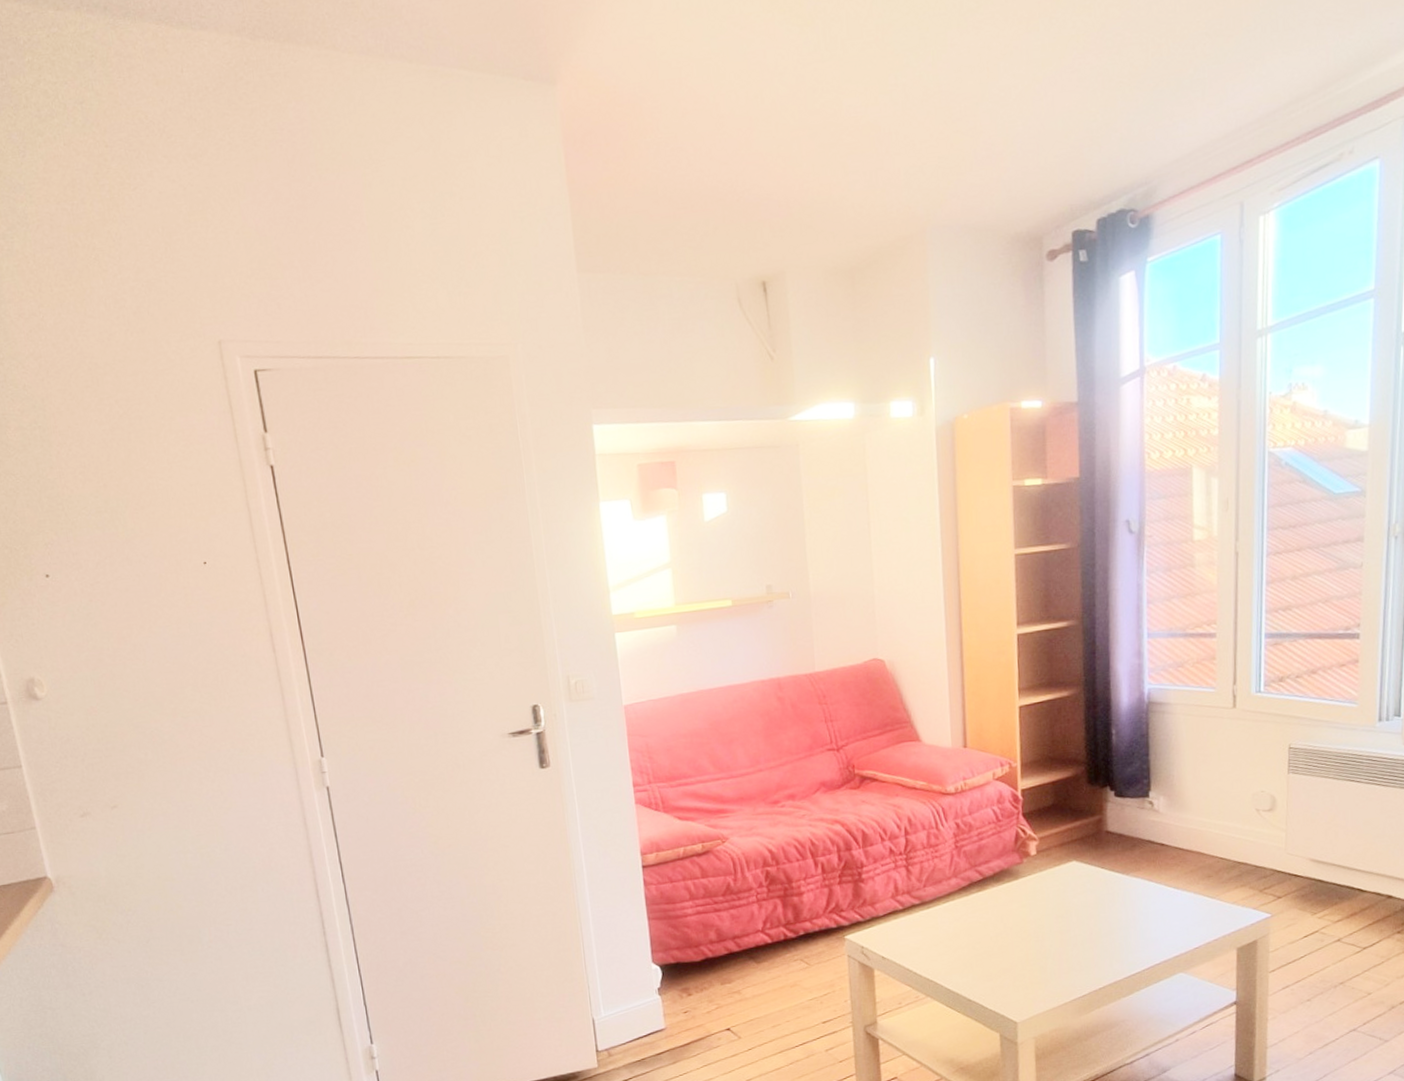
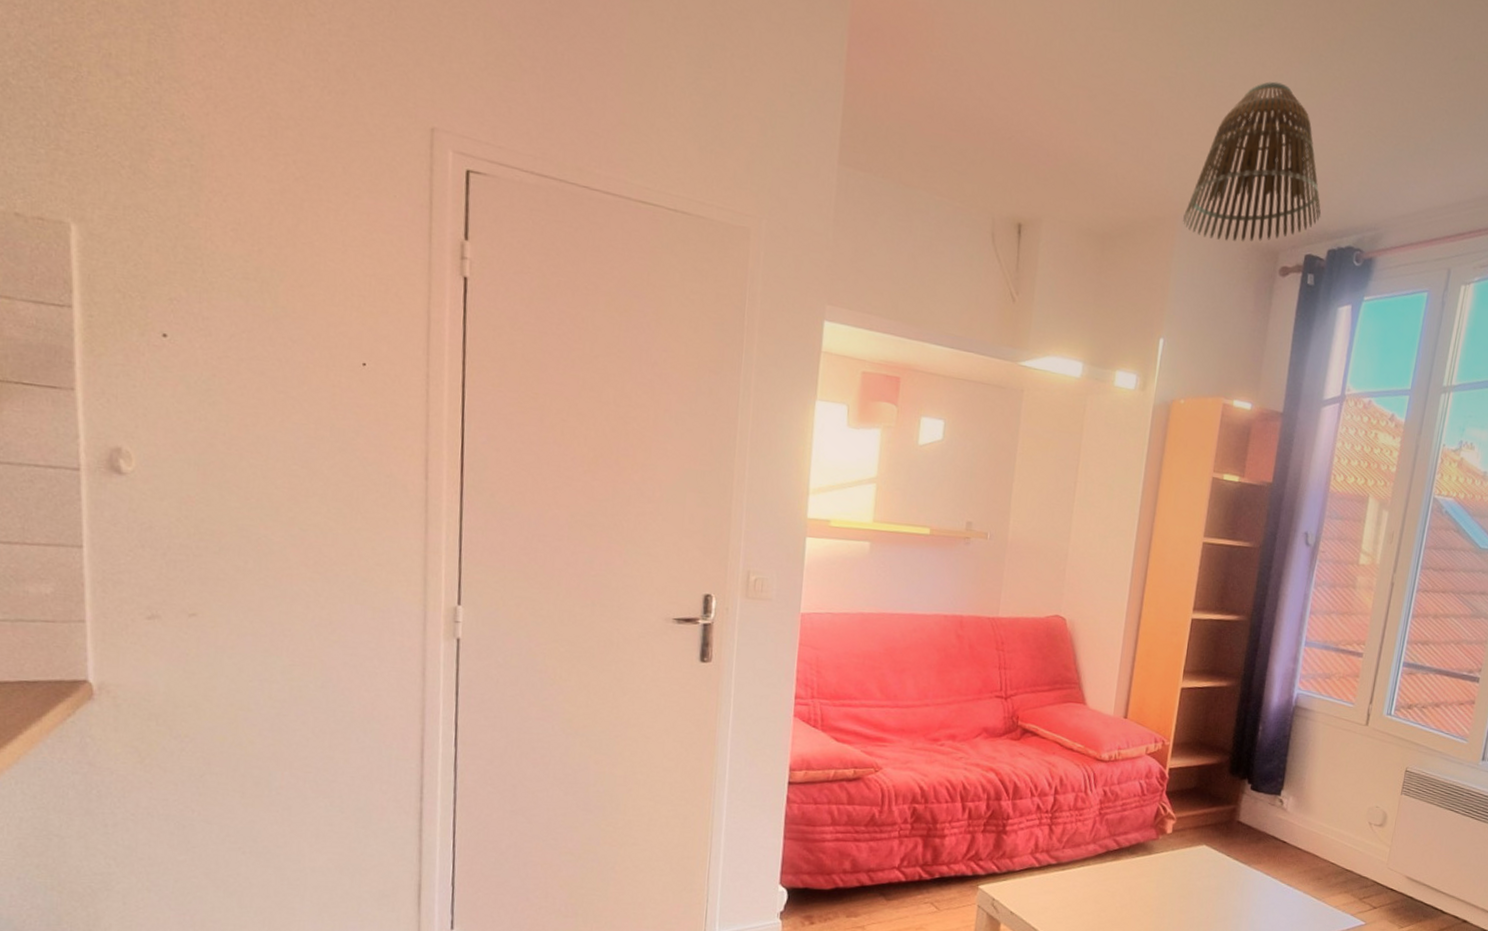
lamp shade: none [931,60,1083,243] -> present [1183,81,1322,241]

